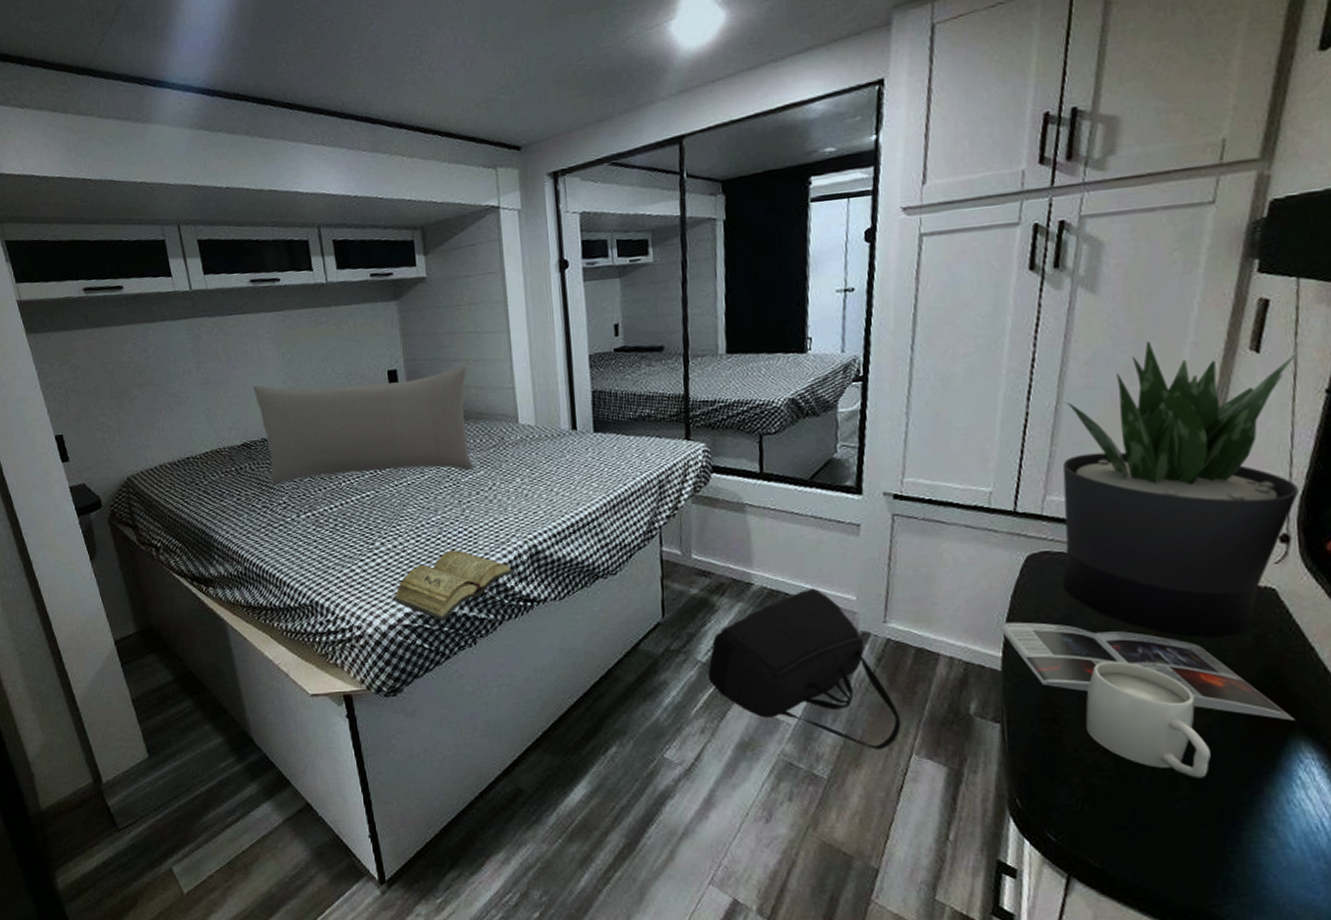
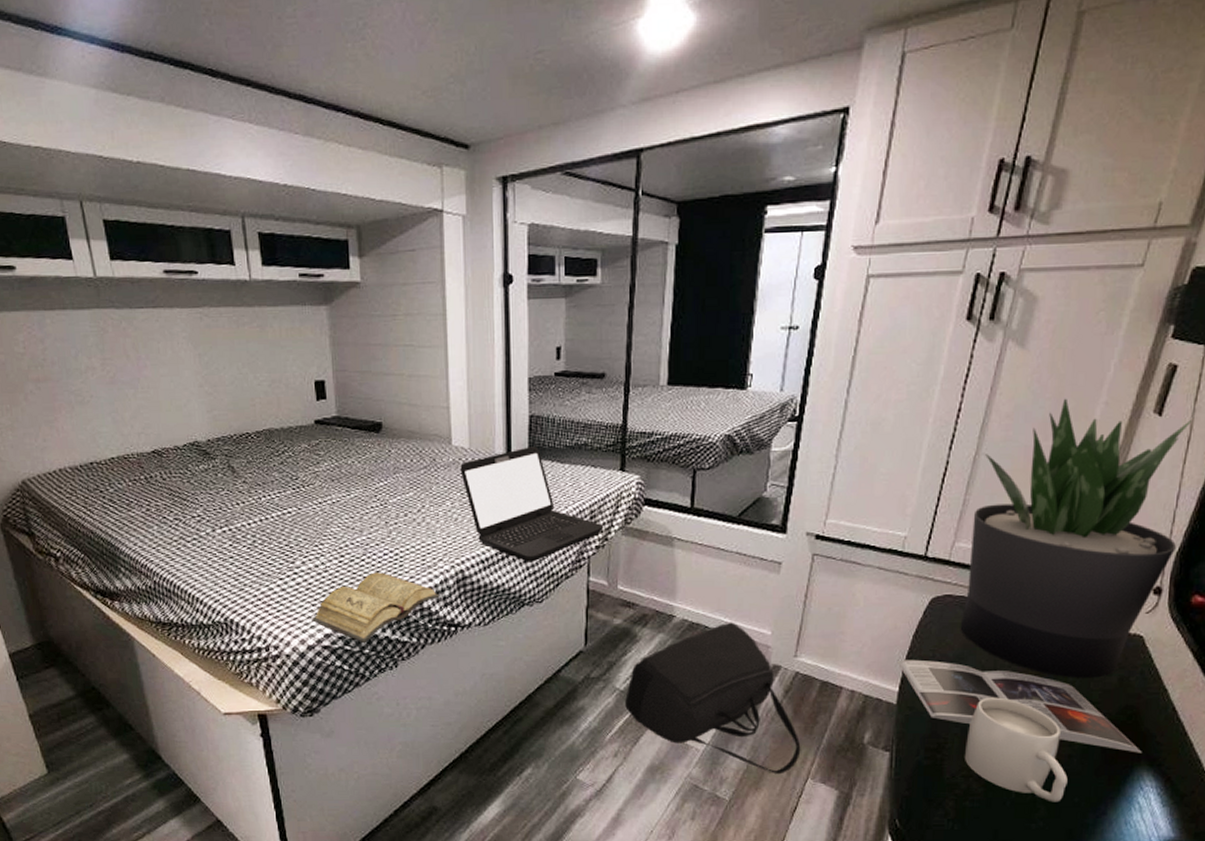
pillow: present [253,366,475,487] -> none [165,381,404,498]
laptop: none [528,420,674,535] -> present [460,446,604,562]

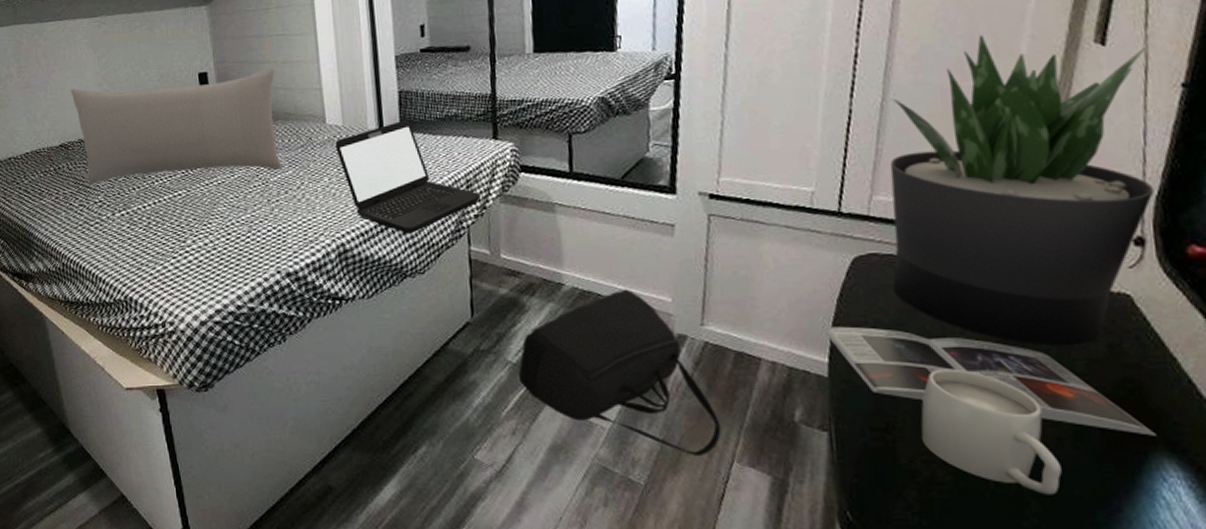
pillow: none [165,381,404,498] -> present [70,68,283,186]
diary: present [312,572,440,644] -> none [203,248,323,319]

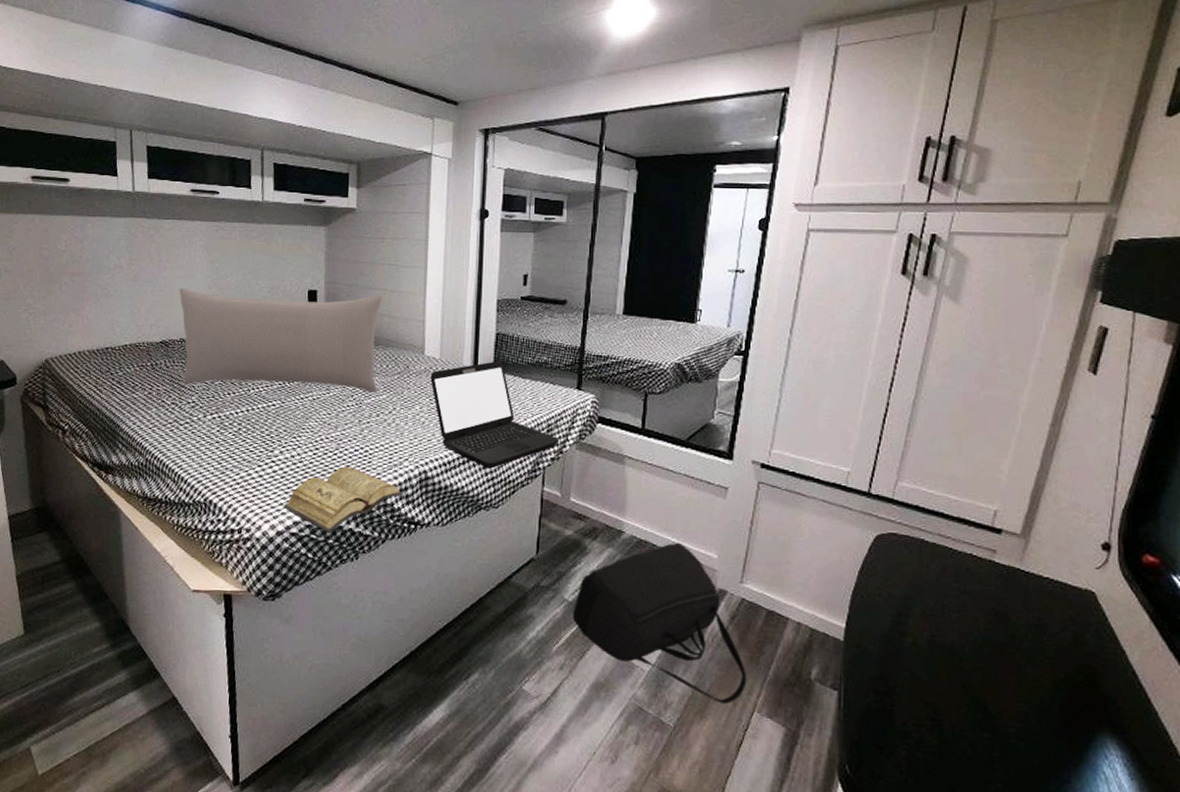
diary: none [203,248,323,319] -> present [283,466,403,534]
magazine: present [821,326,1156,436] -> none [843,595,1103,718]
planter: present [889,34,1154,346] -> none [906,351,1128,632]
mug: present [920,368,1062,495] -> none [915,642,1026,764]

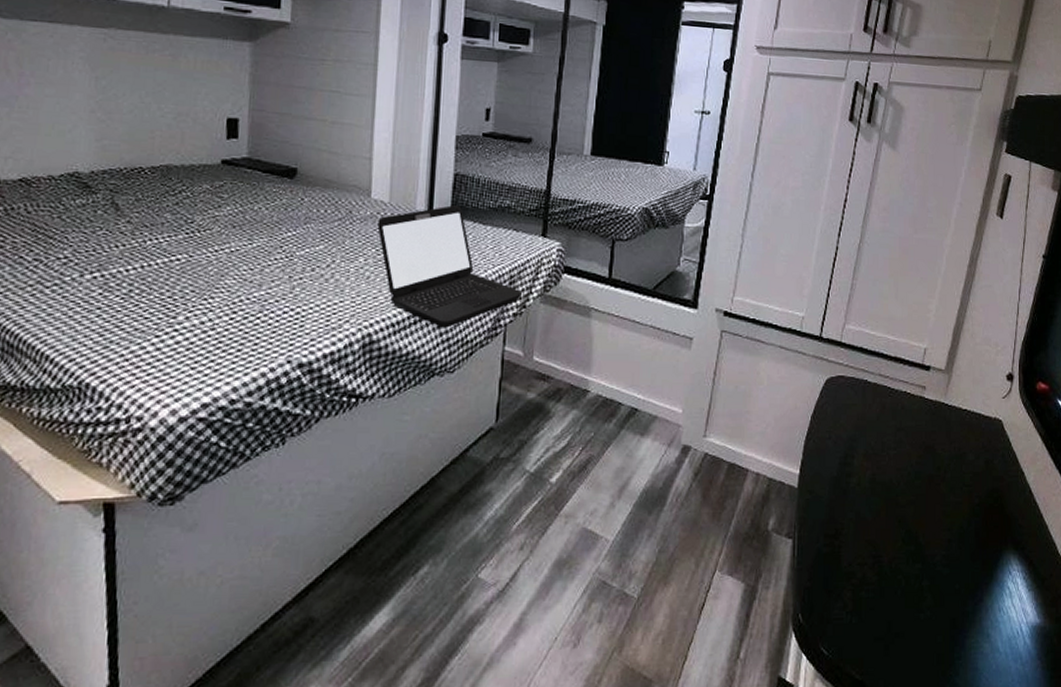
pillow: present [179,288,382,392] -> none [48,110,321,242]
diary: present [283,466,403,534] -> none [188,332,343,416]
duffel bag: present [573,542,747,705] -> none [534,398,709,567]

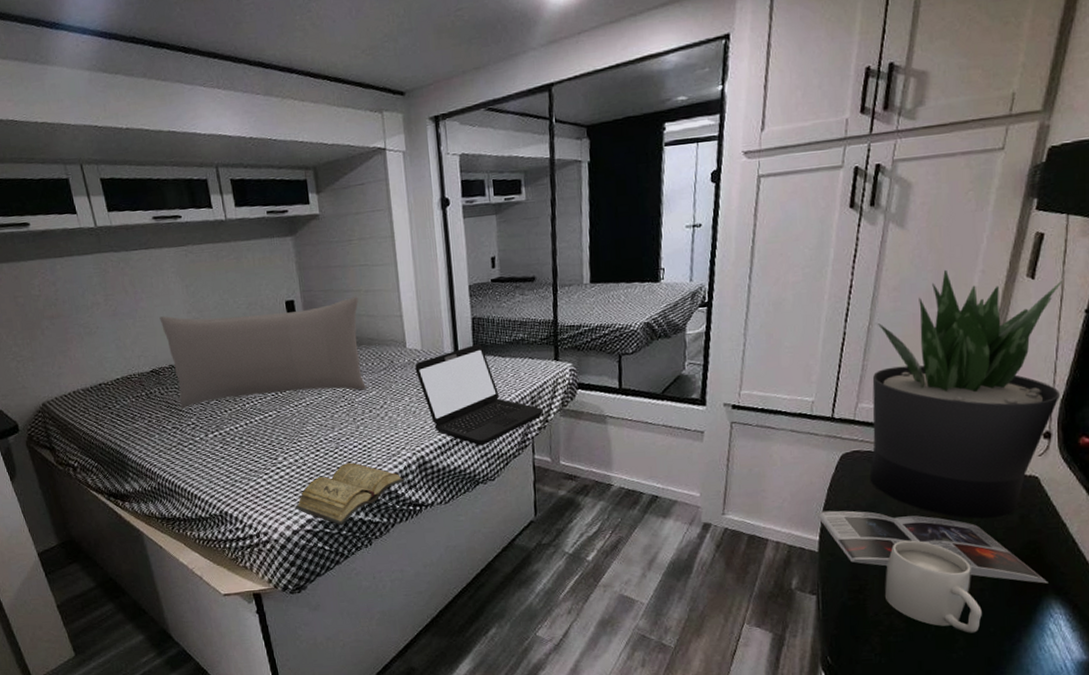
pillow: none [48,110,321,242] -> present [159,296,367,409]
diary: none [188,332,343,416] -> present [295,462,405,526]
magazine: none [797,441,1008,537] -> present [815,510,1048,584]
planter: none [852,197,1026,461] -> present [869,269,1063,519]
mug: none [859,480,949,590] -> present [884,540,982,633]

